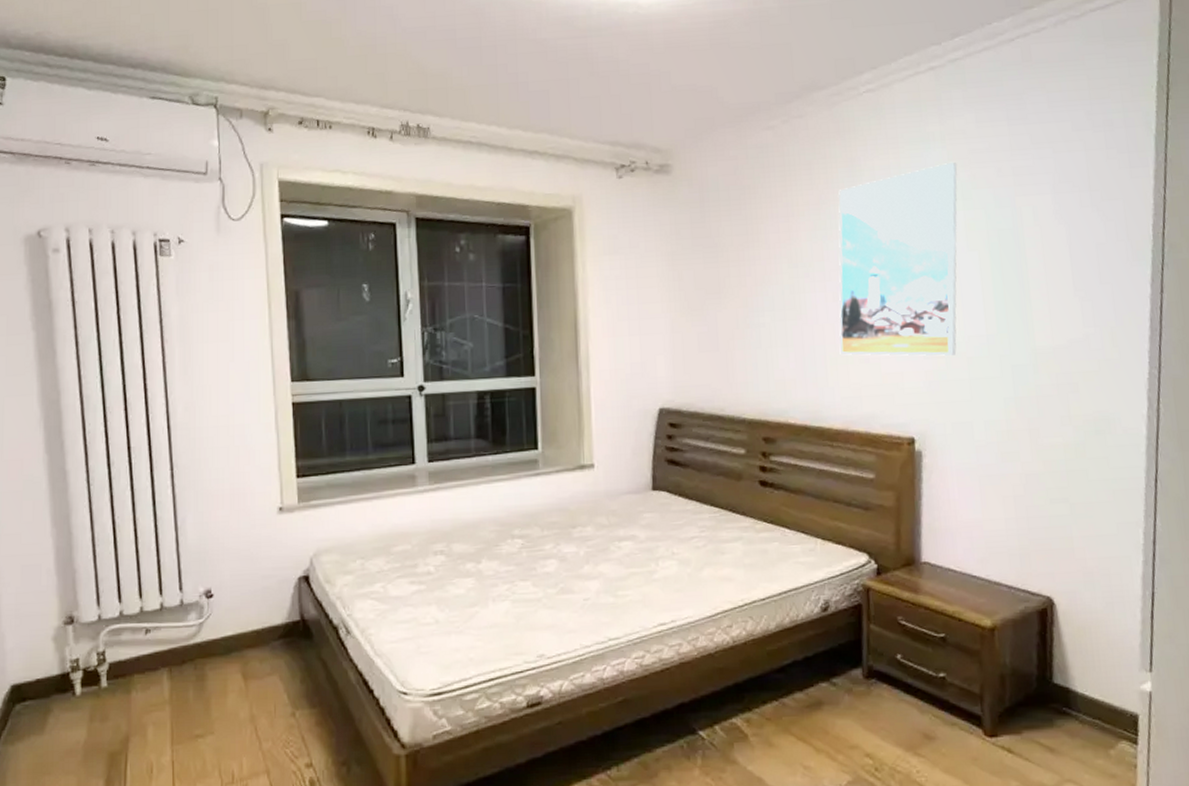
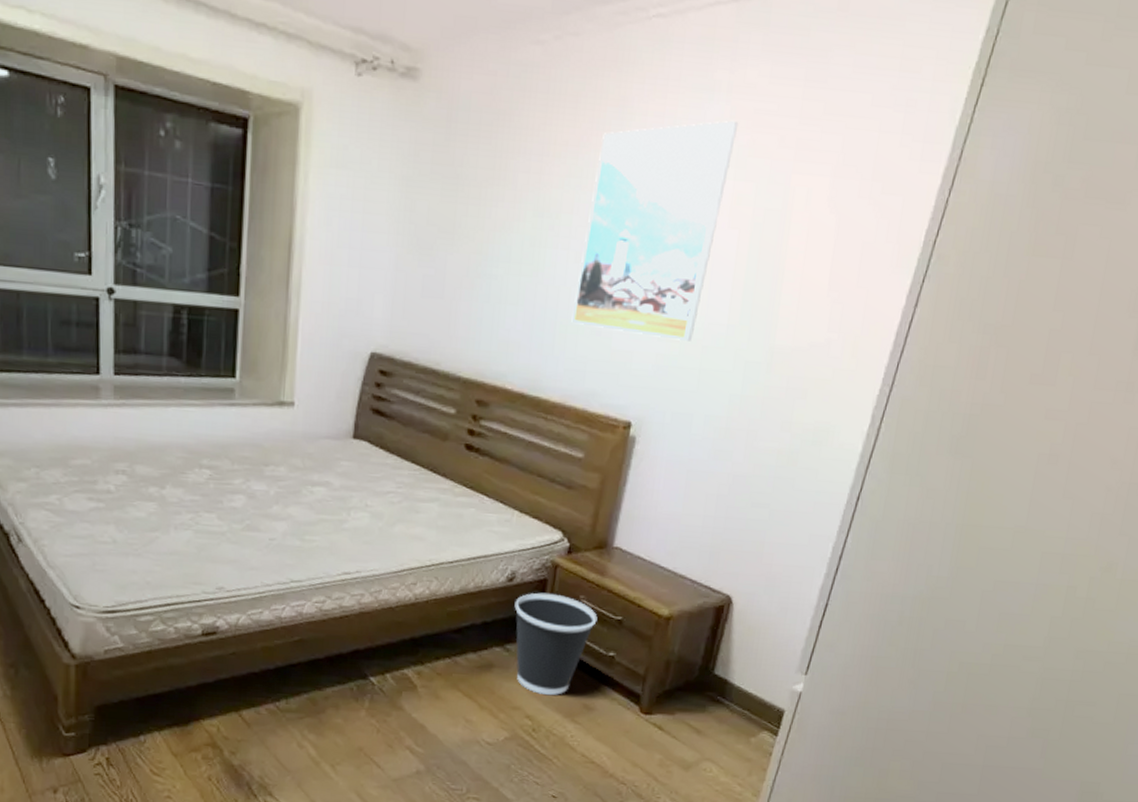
wastebasket: none [833,618,920,728] -> present [514,592,598,695]

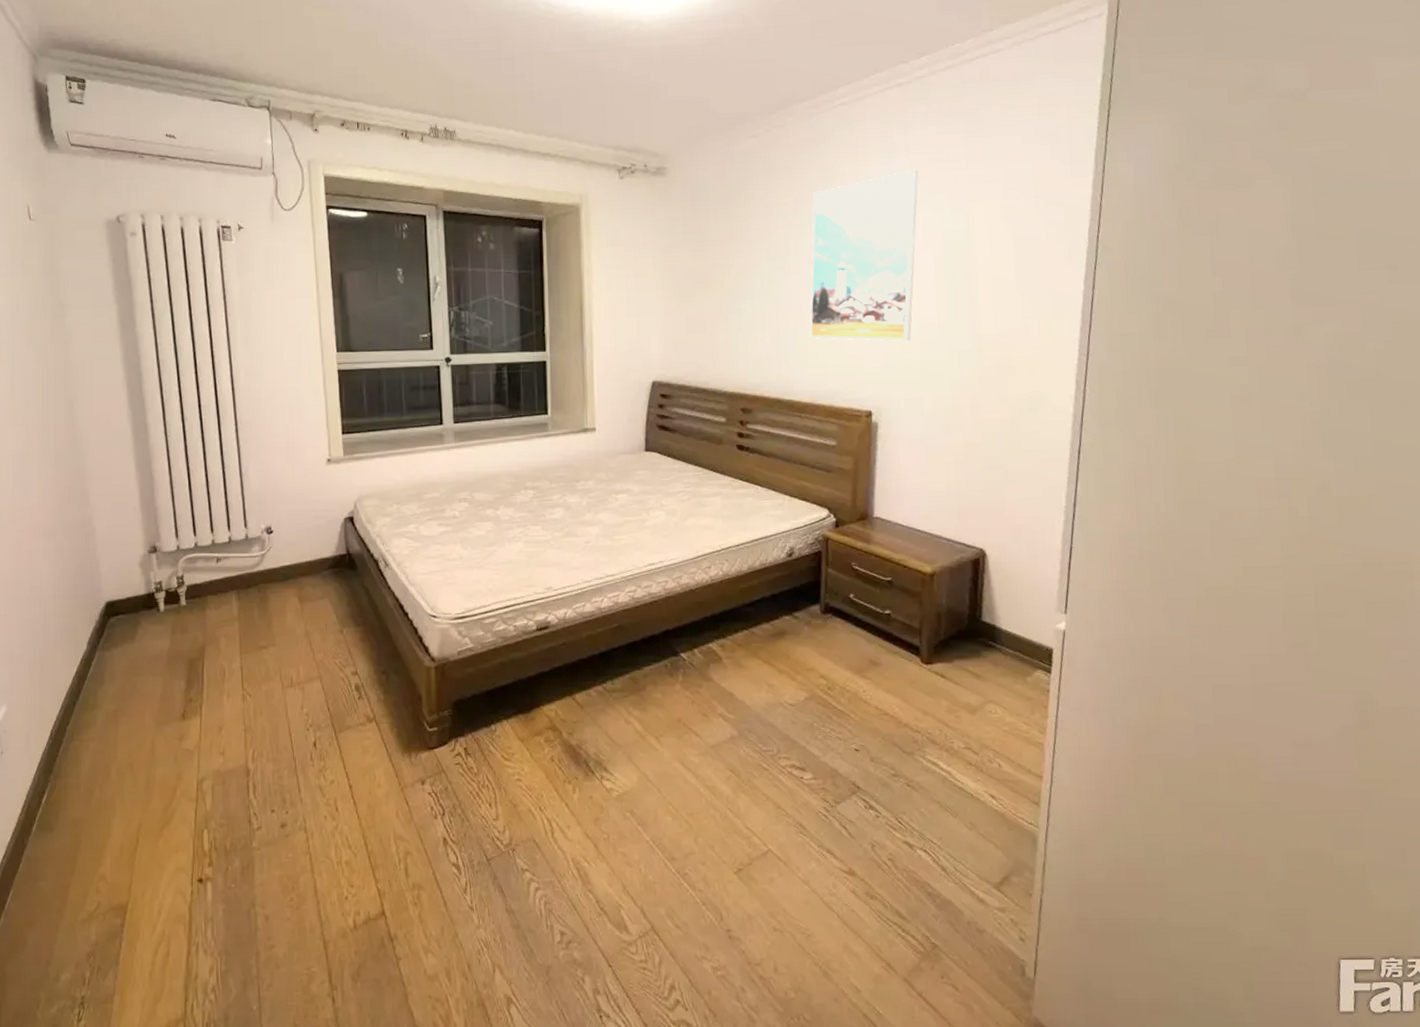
wastebasket: present [514,592,598,695] -> none [796,563,870,655]

